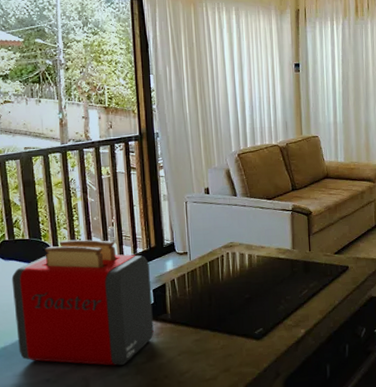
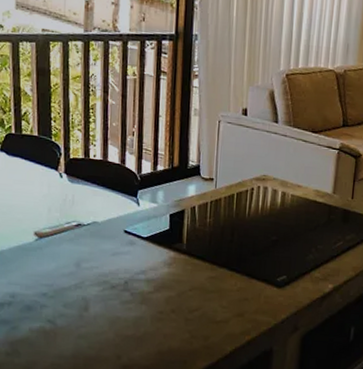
toaster: present [11,239,154,366] -> none [14,143,169,291]

